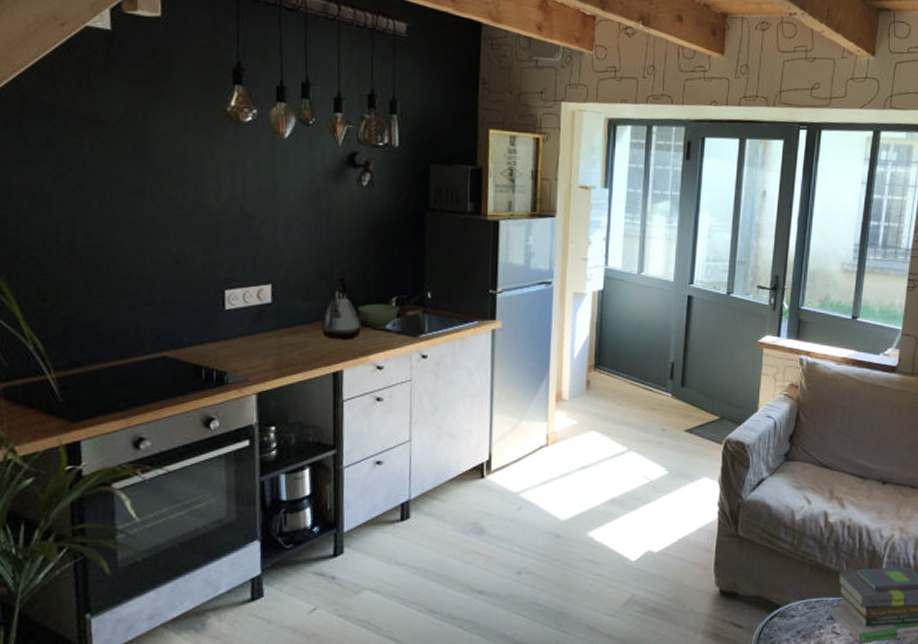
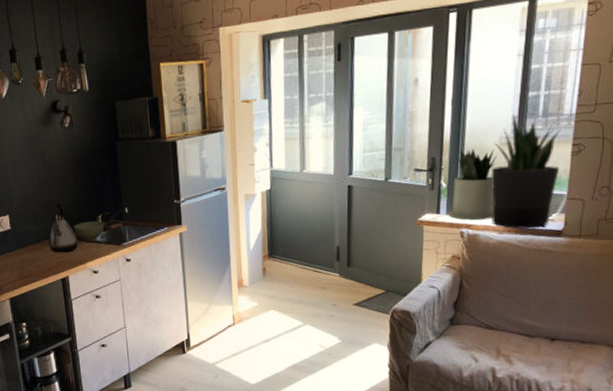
planter: none [788,271,840,348] -> present [448,148,498,220]
planter: none [831,242,898,362] -> present [492,115,561,229]

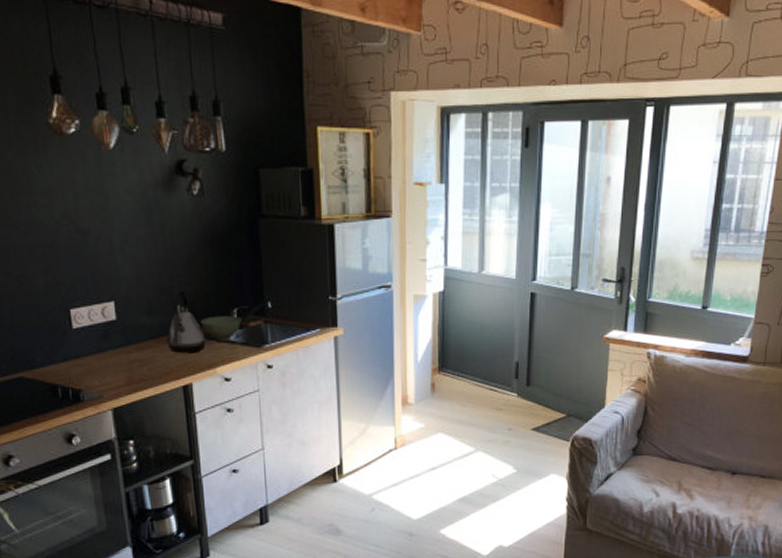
planter: present [448,148,498,220] -> none [635,261,689,341]
planter: present [492,115,561,229] -> none [679,227,752,353]

